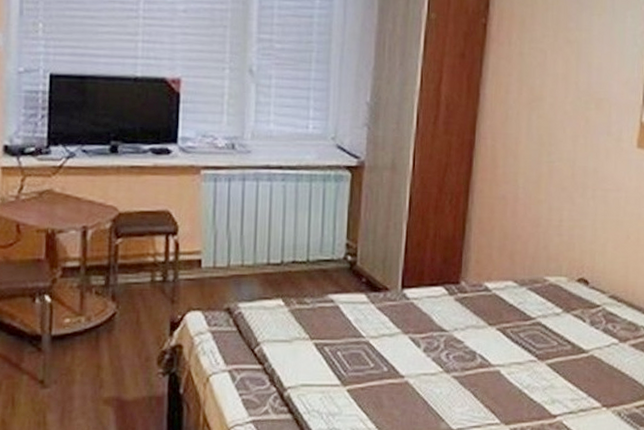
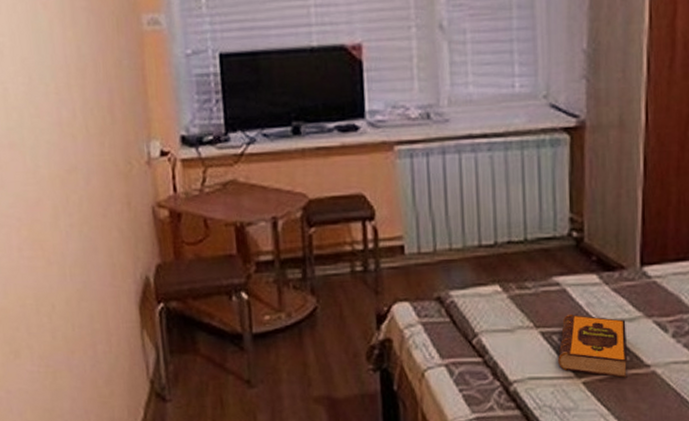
hardback book: none [328,328,387,387] -> present [558,314,628,378]

